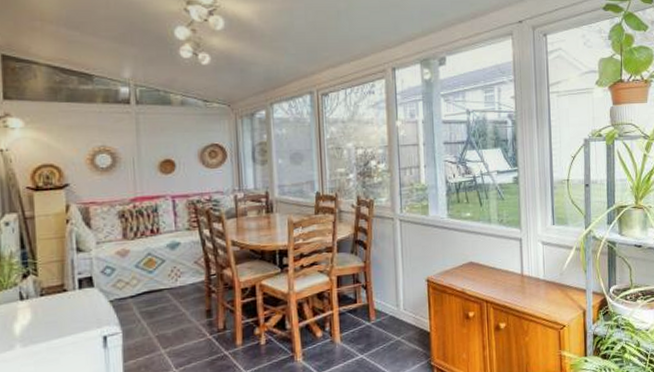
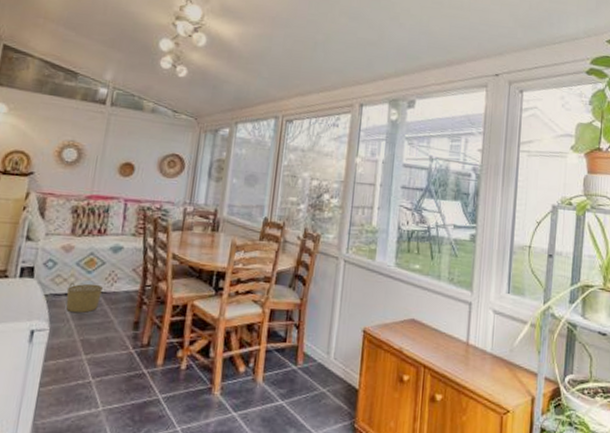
basket: none [131,282,168,313] -> present [66,282,103,314]

